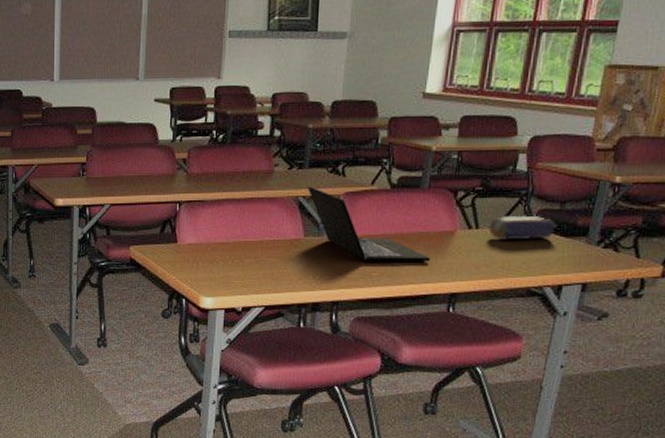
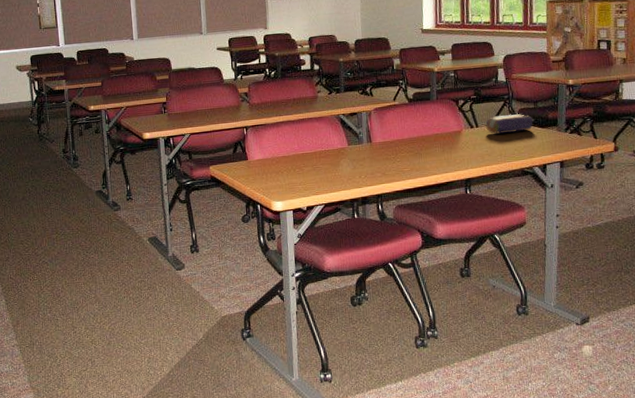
laptop: present [307,186,431,261] -> none [345,106,447,160]

